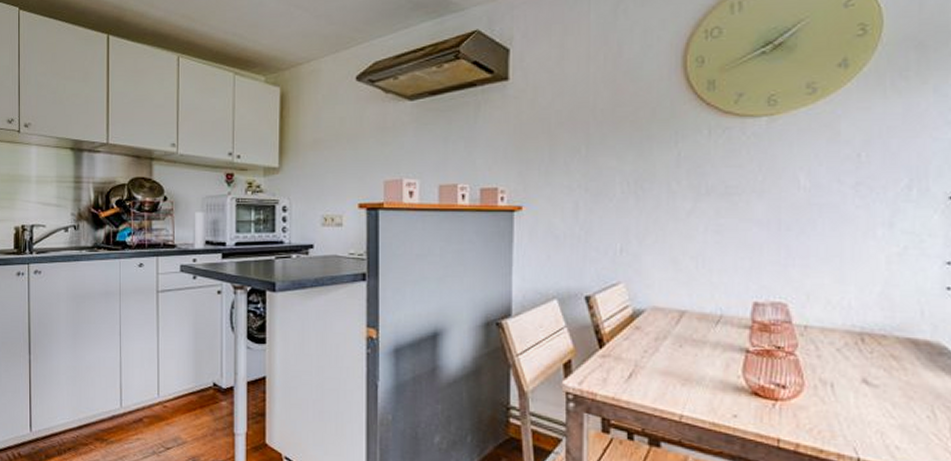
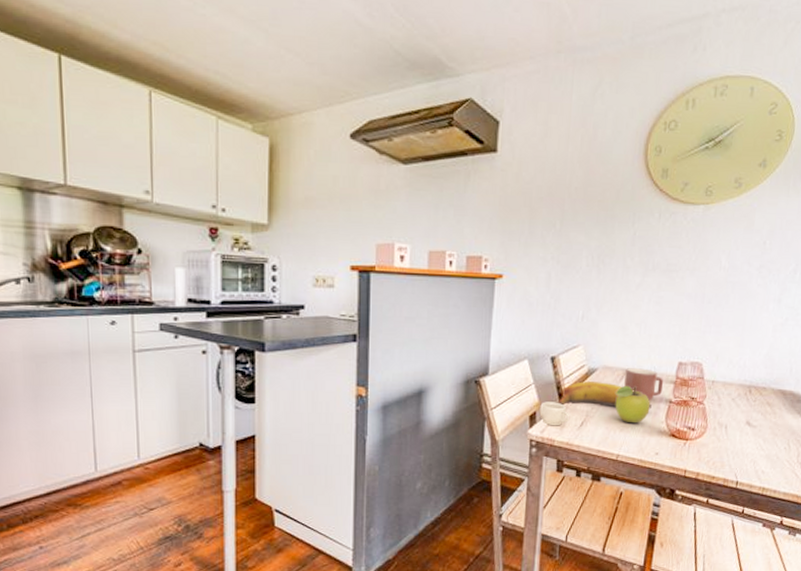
cup: none [576,348,615,378] -> present [539,402,570,426]
fruit: none [598,325,722,361] -> present [558,381,652,410]
fruit: none [672,331,720,377] -> present [615,386,650,424]
mug: none [682,309,736,351] -> present [624,368,664,402]

